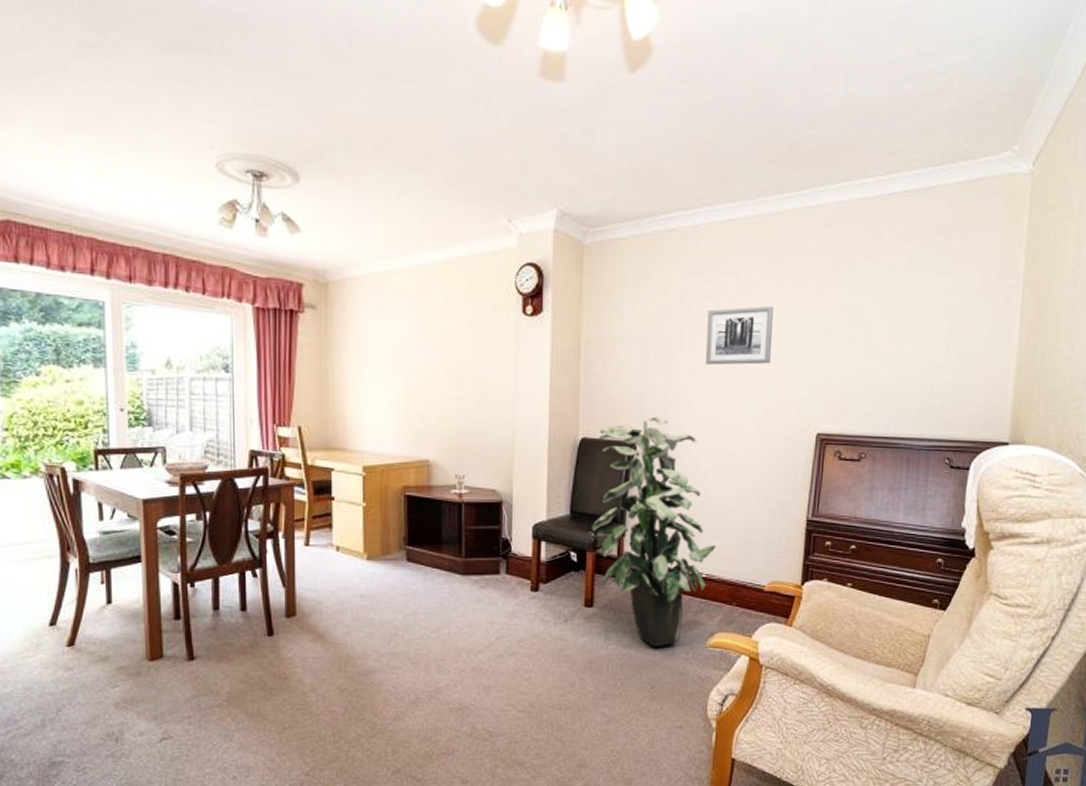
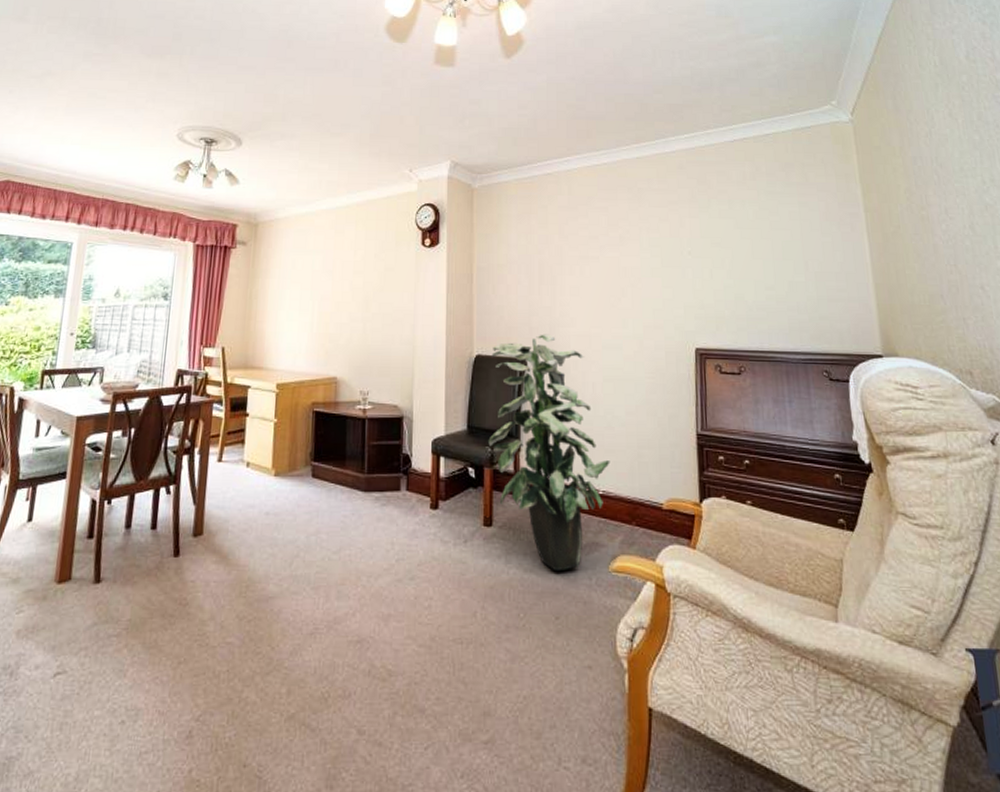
wall art: present [705,305,774,365] -> none [584,234,645,287]

